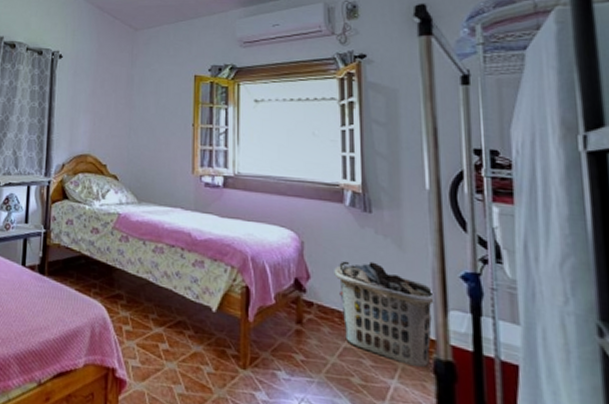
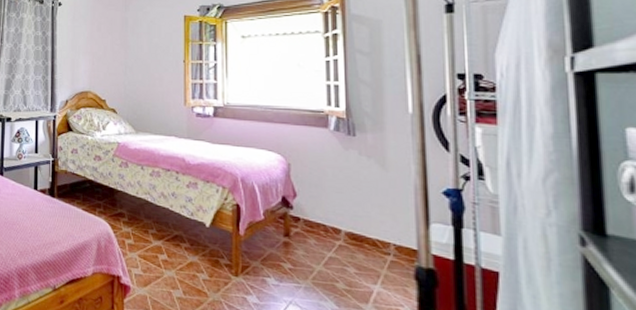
clothes hamper: present [334,261,436,368] -> none [319,180,418,275]

